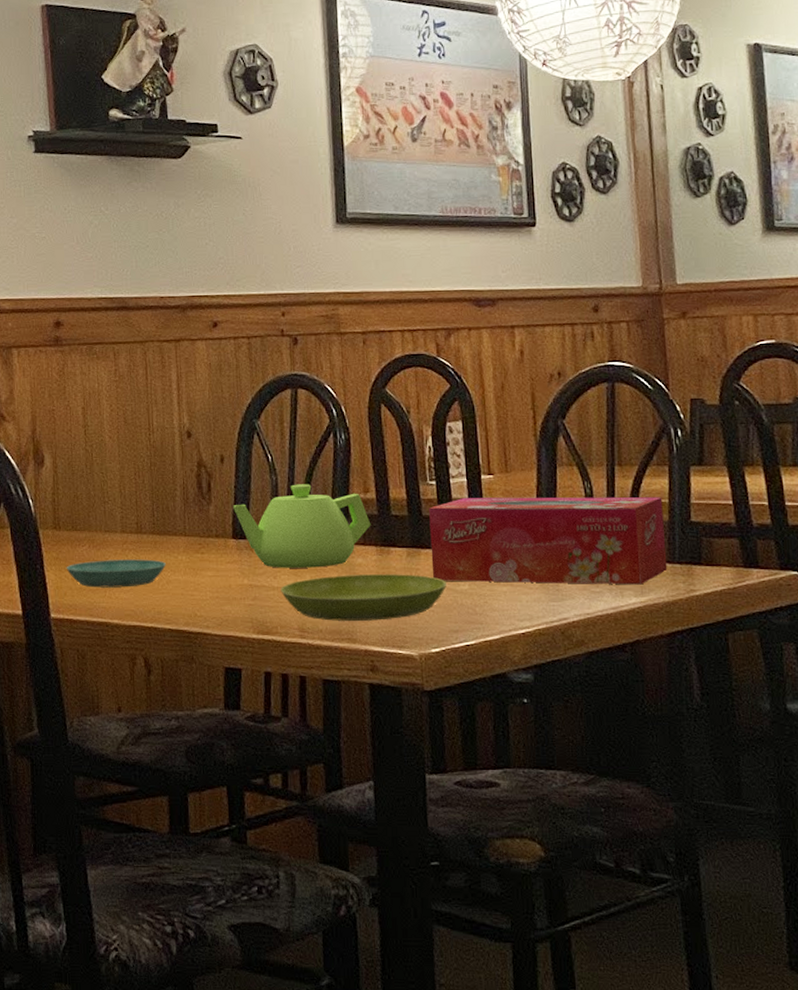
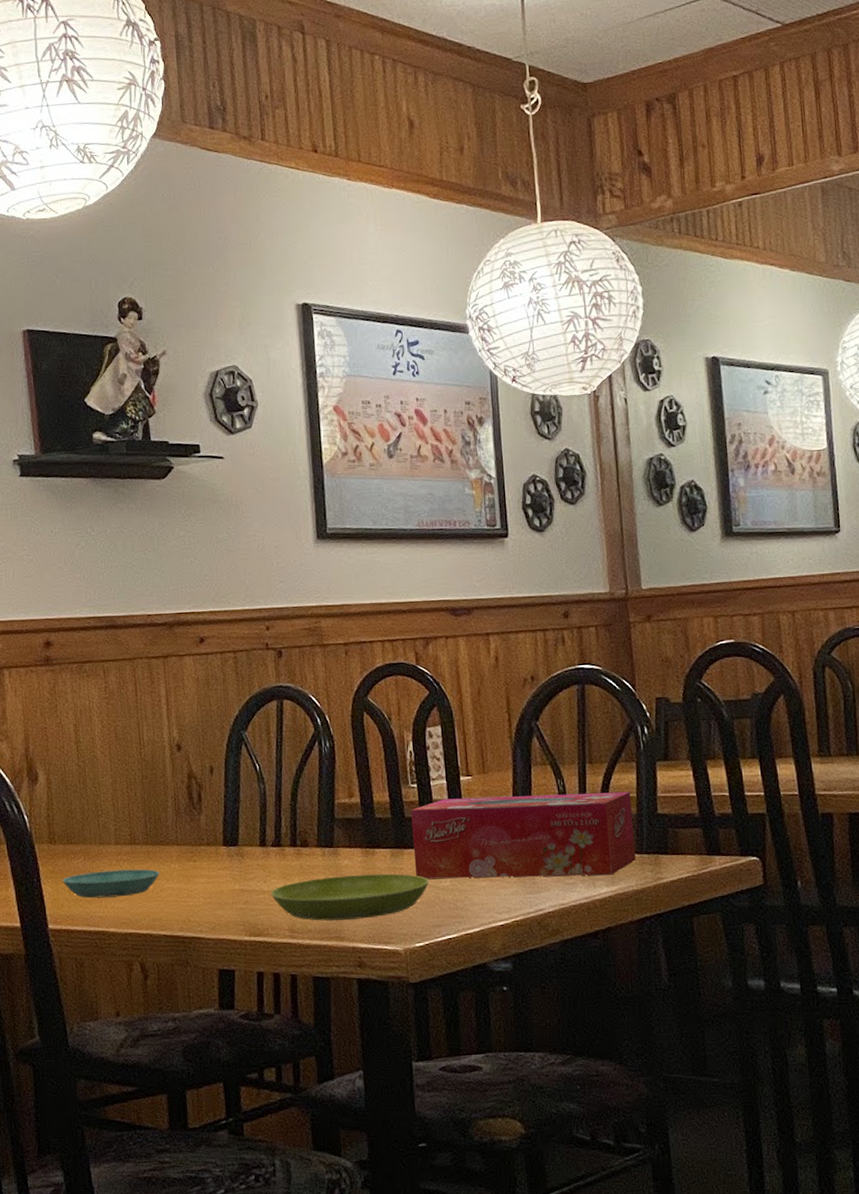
teapot: present [232,484,371,568] -> none [222,791,356,873]

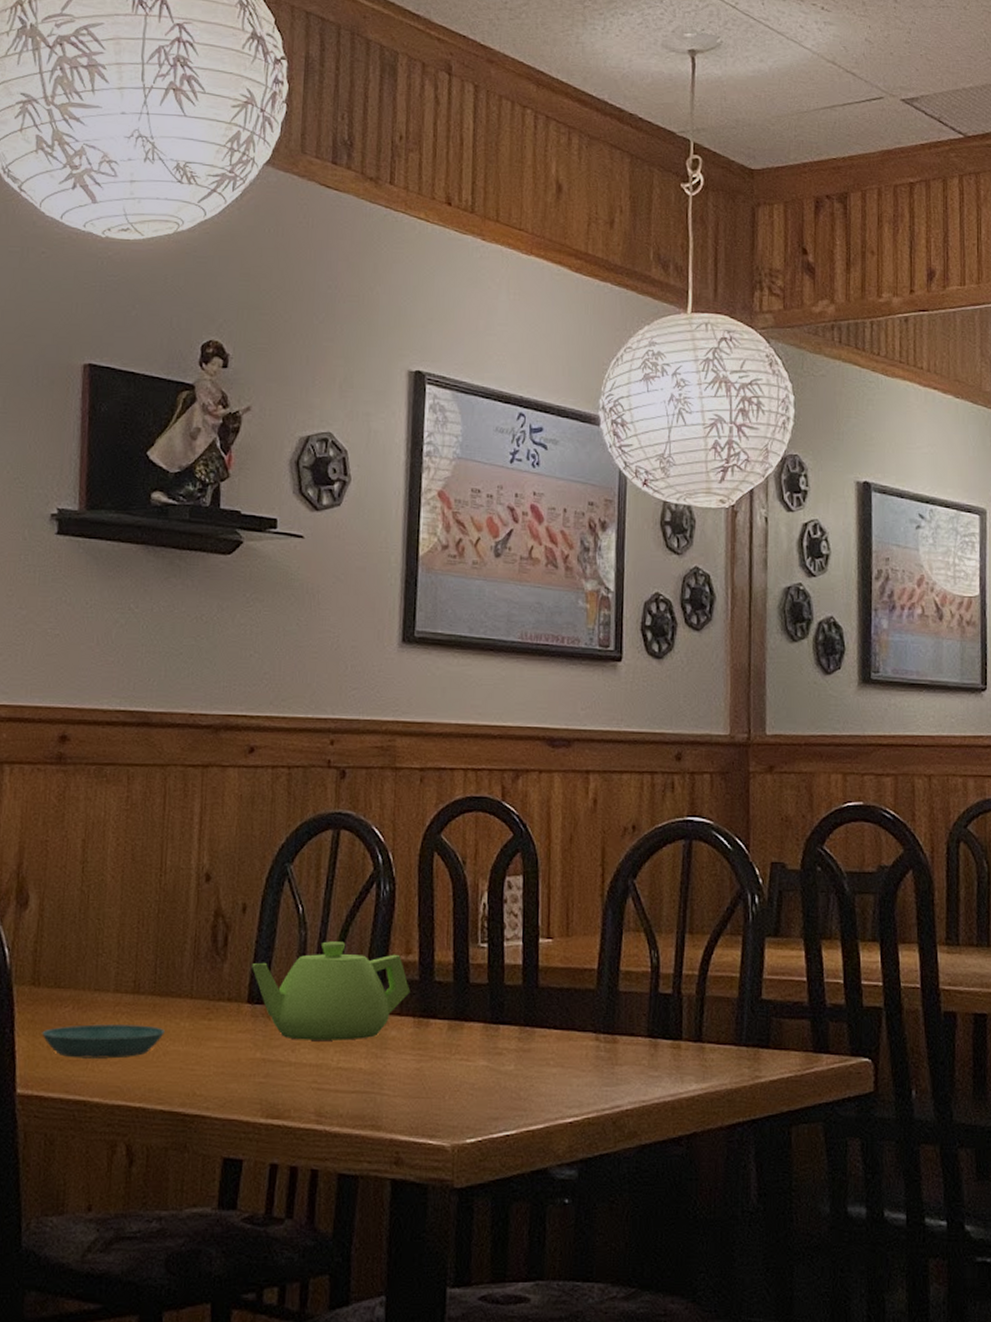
teapot: none [222,791,356,873] -> present [251,941,411,1041]
saucer: present [271,873,429,921] -> none [298,1050,490,1104]
tissue box: present [411,791,636,879] -> none [474,964,734,1069]

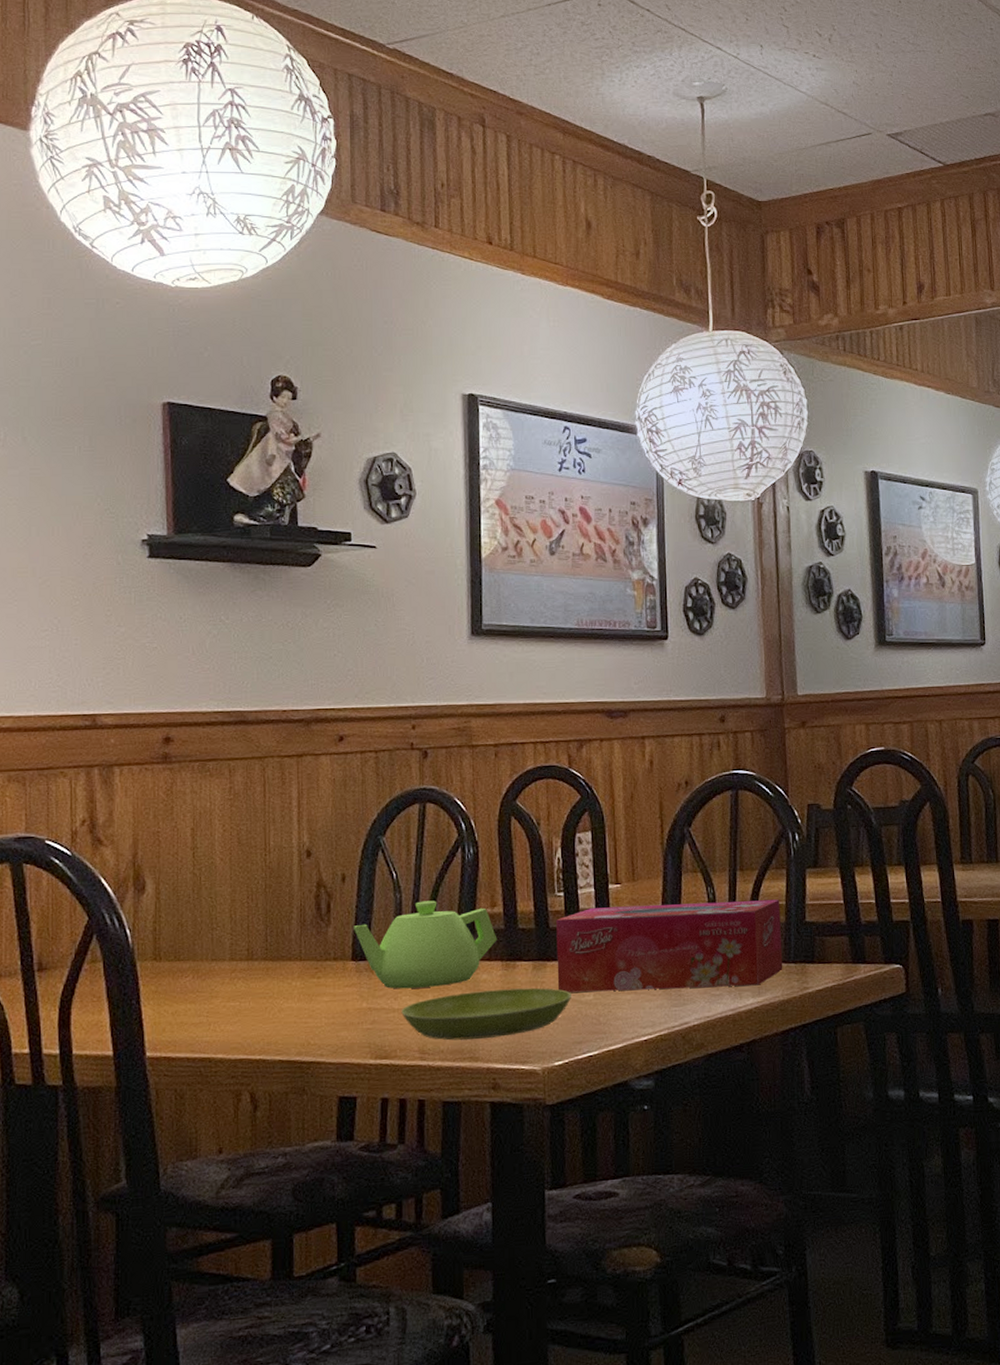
saucer: present [41,1024,165,1059] -> none [166,987,278,1021]
saucer: none [298,1050,490,1104] -> present [401,987,571,1040]
tissue box: none [474,964,734,1069] -> present [556,899,783,993]

